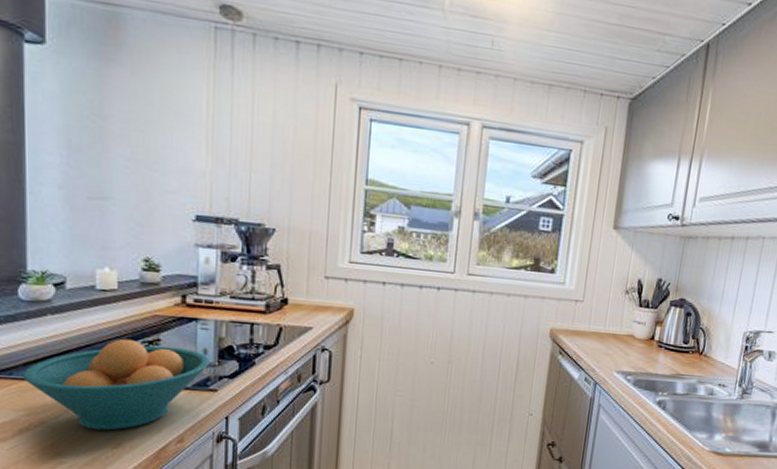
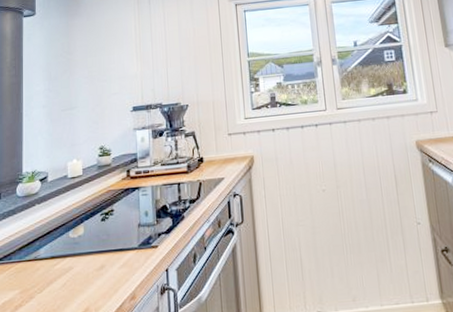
fruit bowl: present [22,338,210,431] -> none [18,213,150,298]

